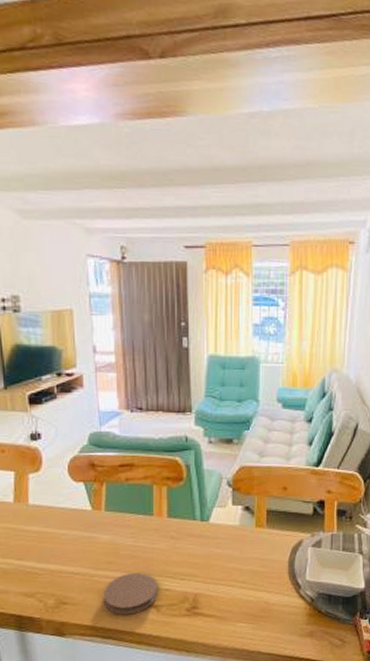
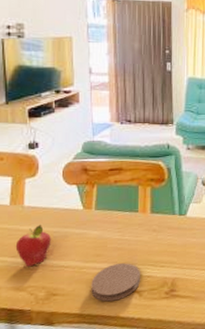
fruit: none [21,524,60,572] -> present [15,224,52,267]

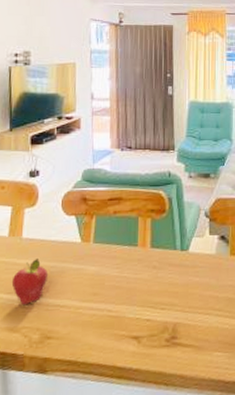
coaster: present [91,263,141,302] -> none [87,304,140,348]

